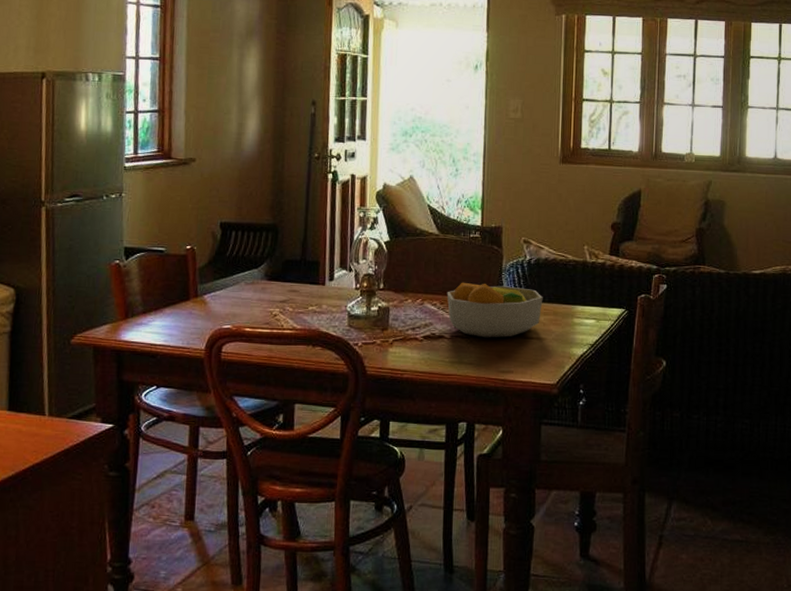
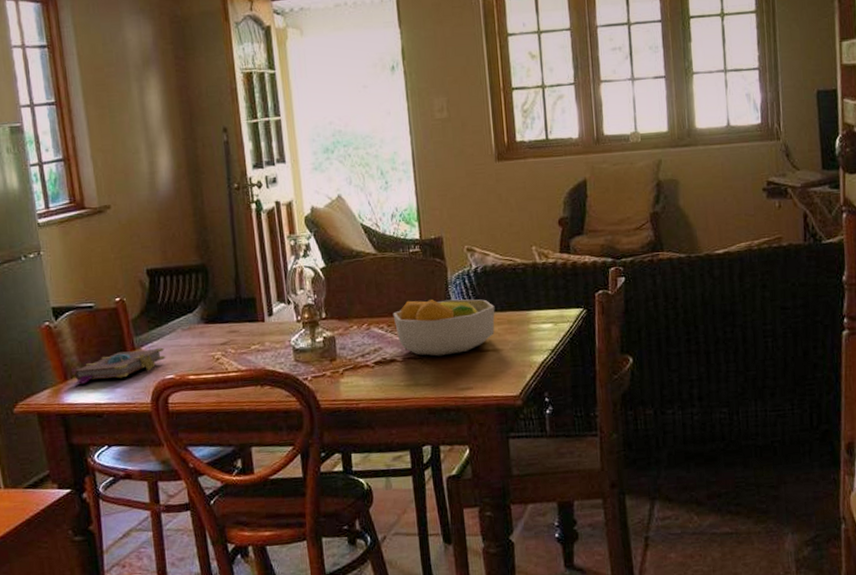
book: none [132,297,226,324] -> present [73,347,166,385]

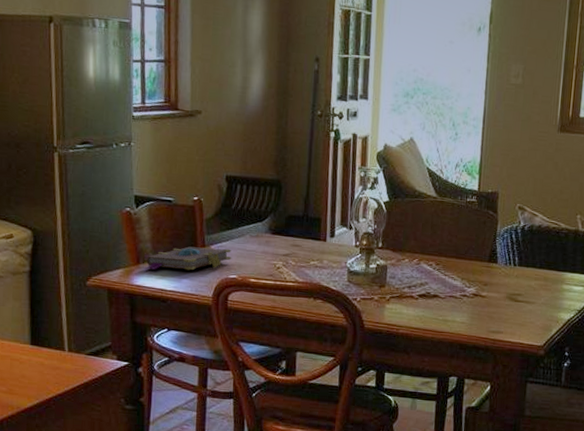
fruit bowl: present [393,298,495,356] -> none [442,244,535,300]

